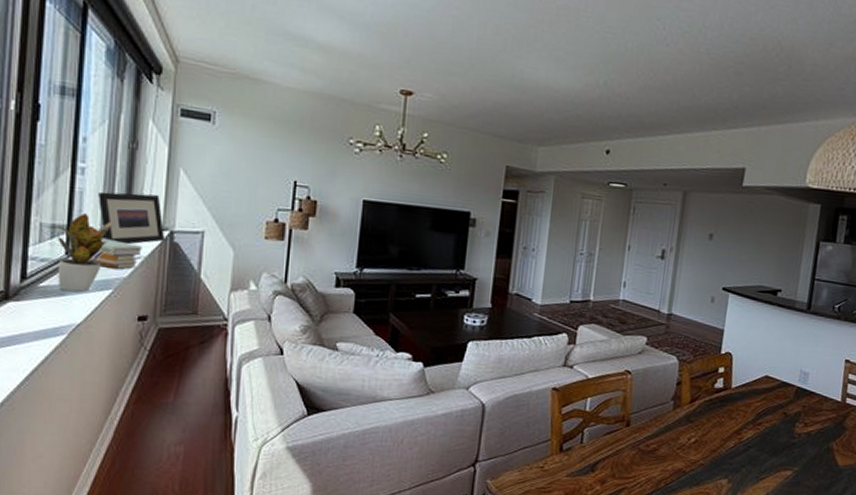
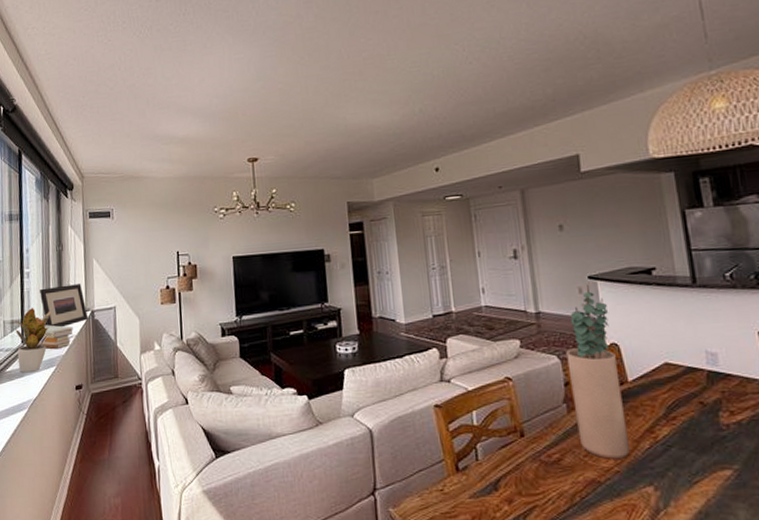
vase: none [676,294,732,454] -> present [566,284,630,459]

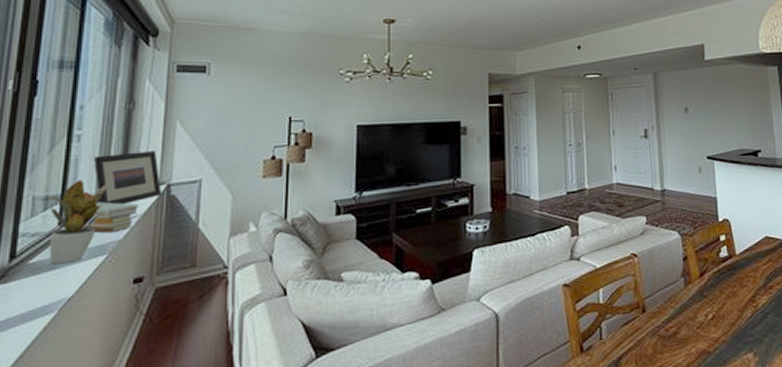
vase: present [566,284,630,459] -> none [686,163,735,330]

